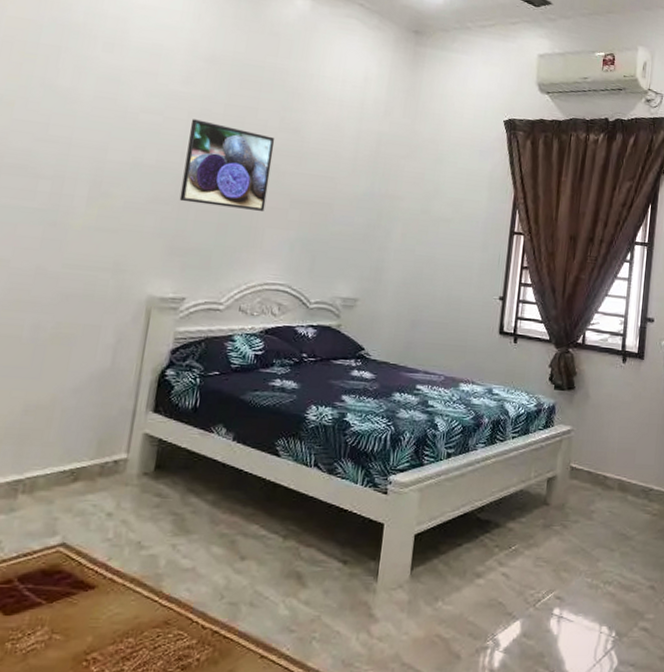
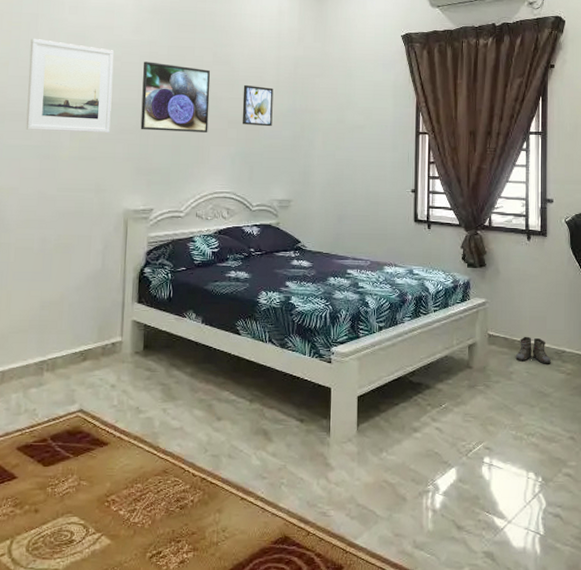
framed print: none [28,75,155,202] -> present [26,38,114,134]
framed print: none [307,158,350,211] -> present [242,84,274,127]
boots: none [598,470,637,503] -> present [515,336,551,364]

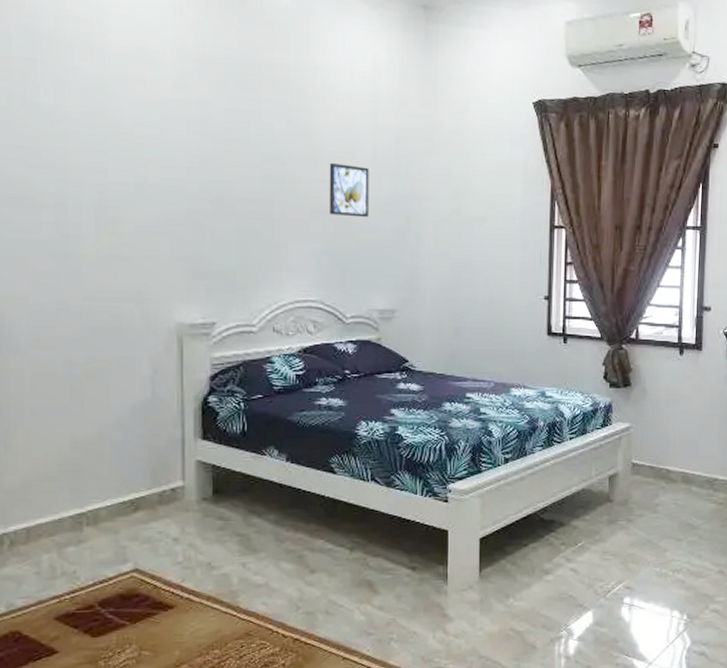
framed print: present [26,38,114,134] -> none [28,92,151,225]
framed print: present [140,61,211,133] -> none [191,129,285,225]
boots: present [515,336,551,364] -> none [662,464,702,494]

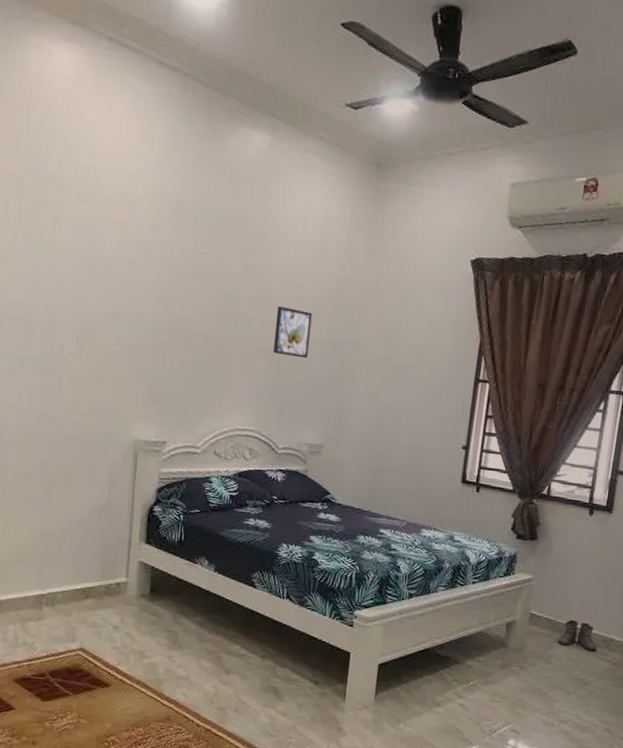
boots: none [662,464,702,494] -> present [557,619,597,652]

